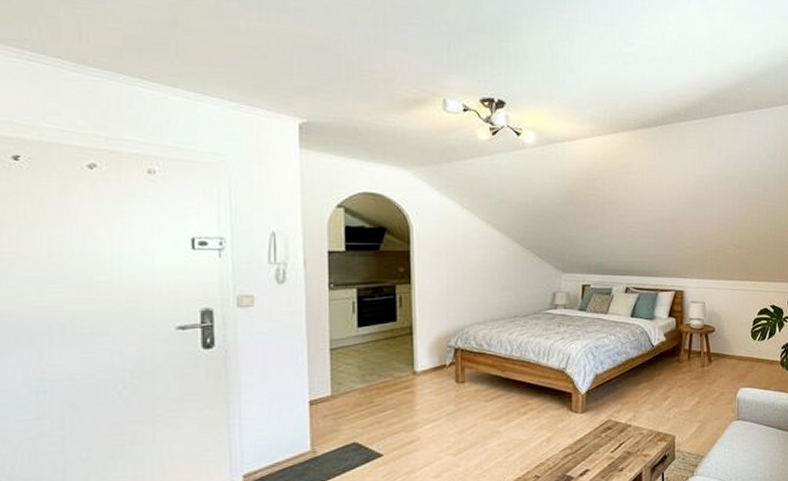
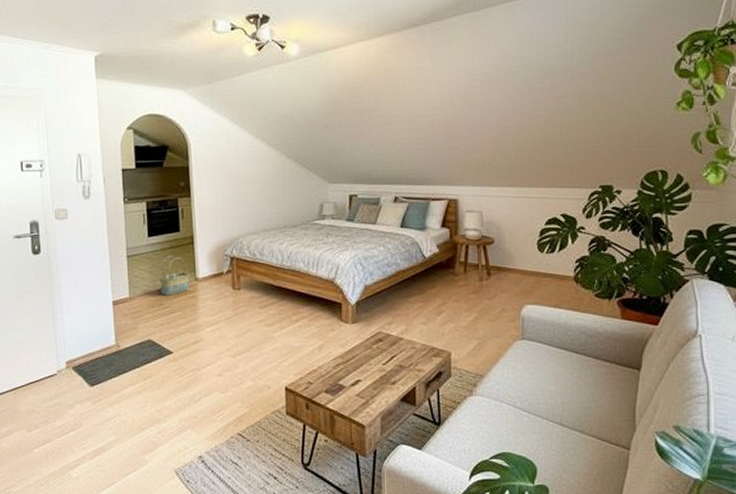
basket: none [370,347,406,392] -> present [159,255,190,296]

